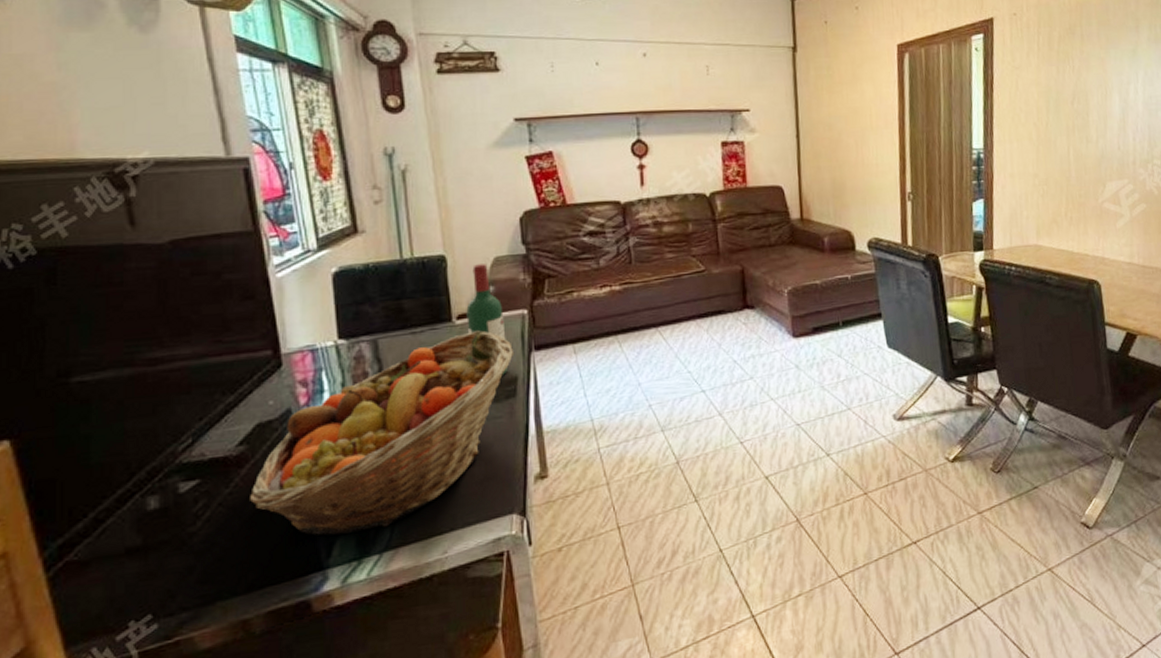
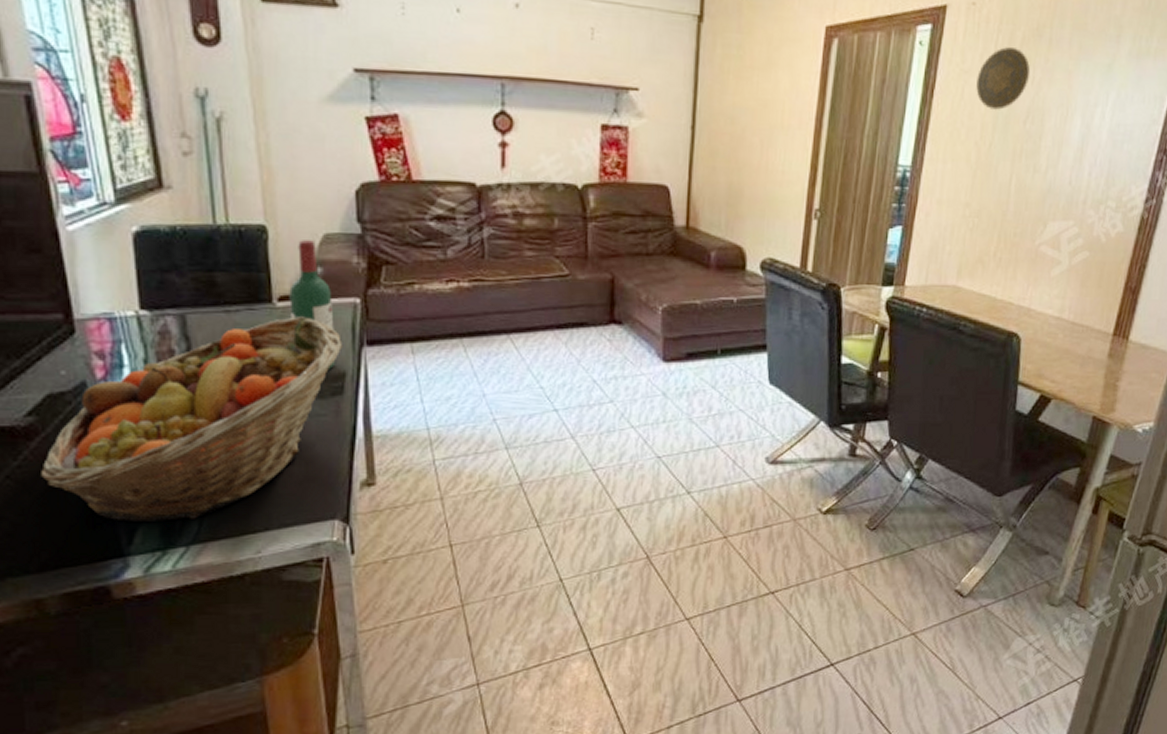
decorative plate: none [1027,45,1070,96] -> present [976,47,1030,110]

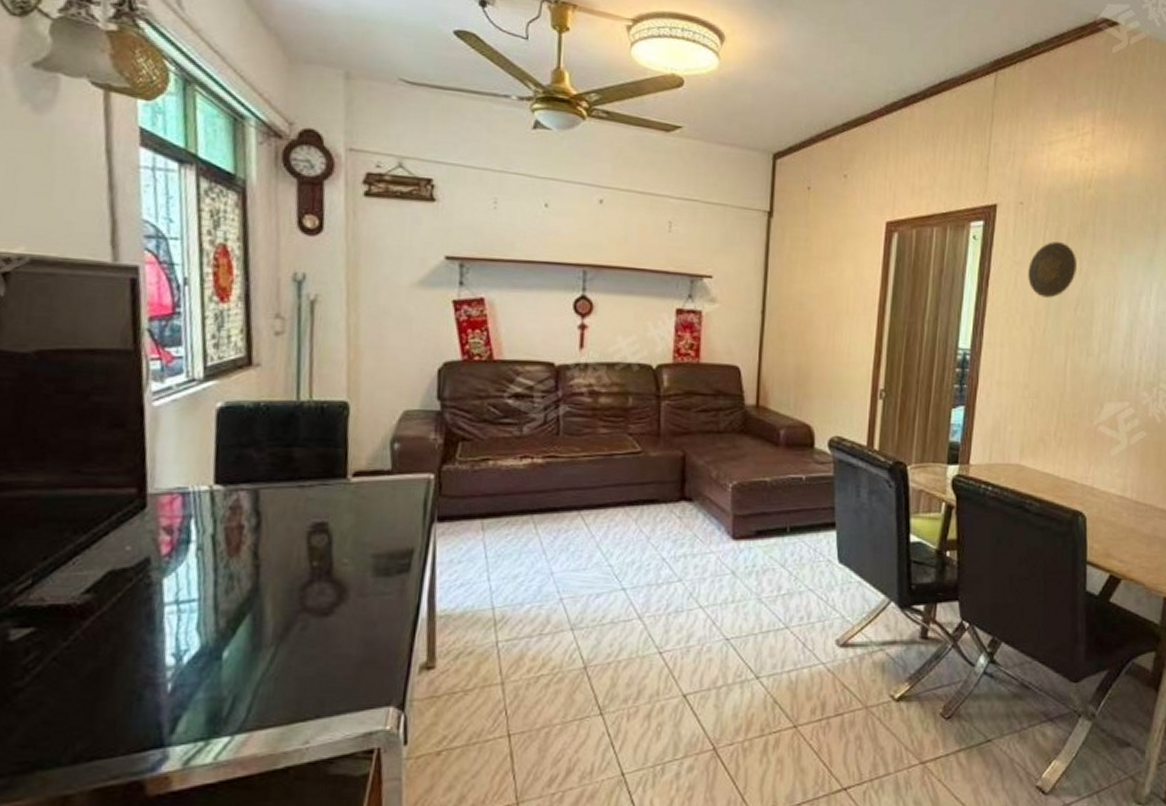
fruit basket: present [39,316,343,522] -> none [88,492,414,708]
wine bottle: present [289,240,335,369] -> none [363,416,407,546]

